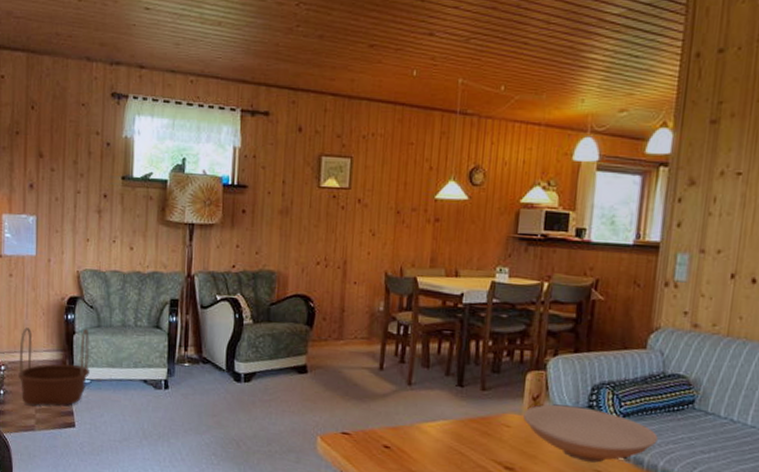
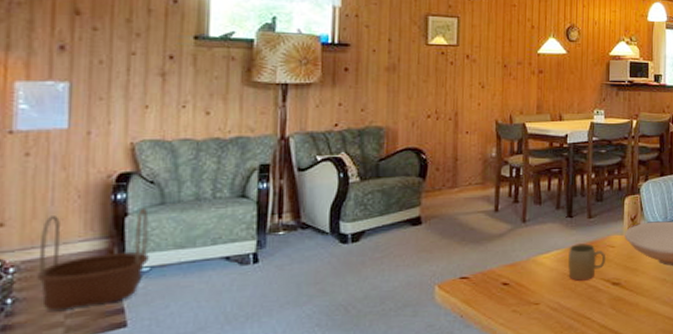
mug: none [454,416,500,459] -> present [568,242,606,281]

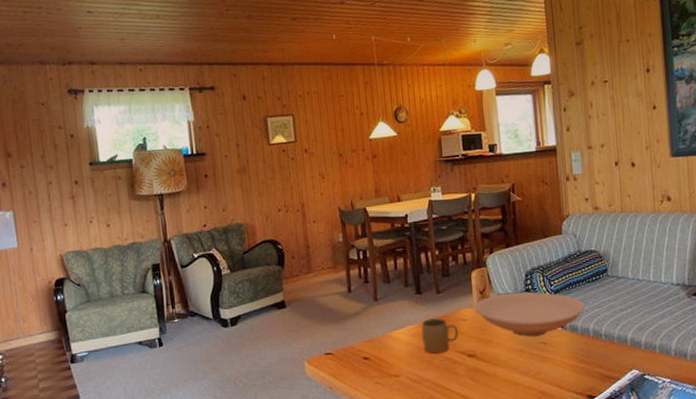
basket: present [37,207,149,311] -> none [14,305,86,387]

